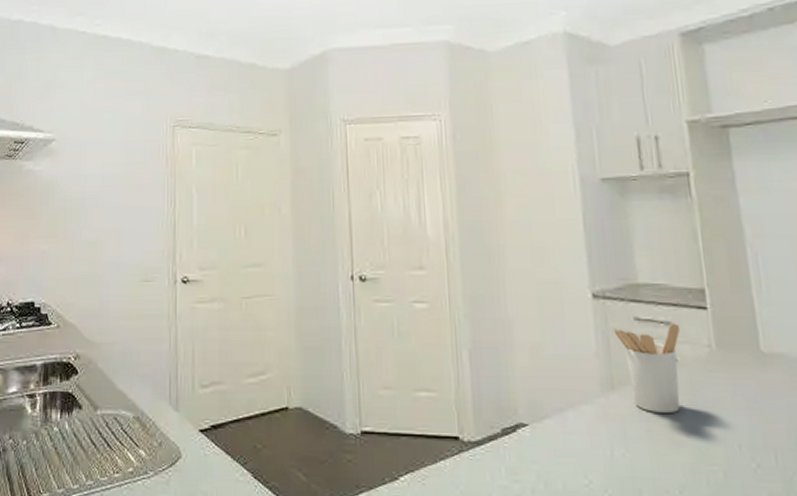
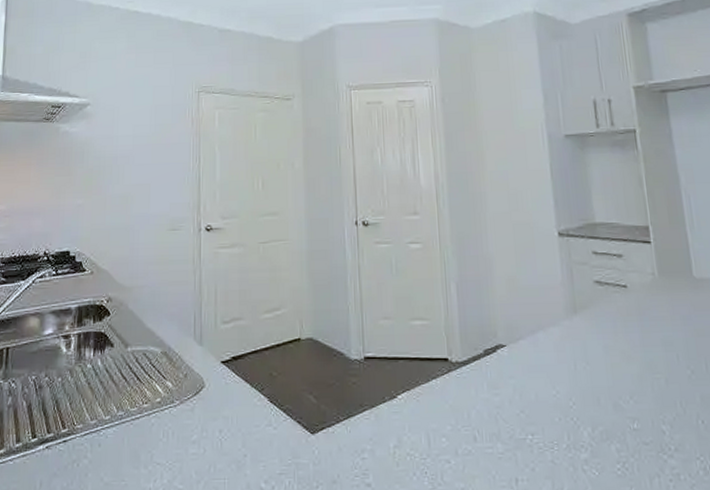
utensil holder: present [613,323,681,413] -> none [576,256,630,331]

